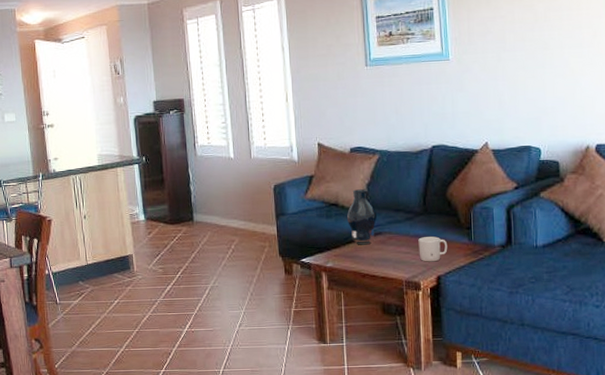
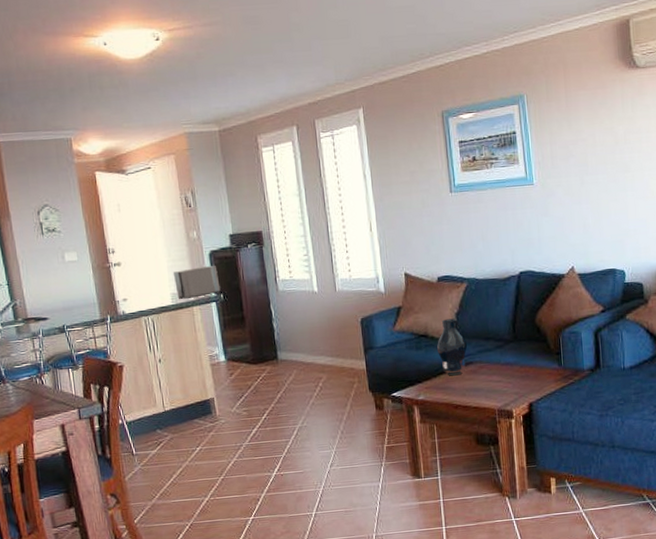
toaster: none [100,129,144,161] -> present [173,265,222,299]
mug: present [418,236,448,262] -> none [509,363,539,390]

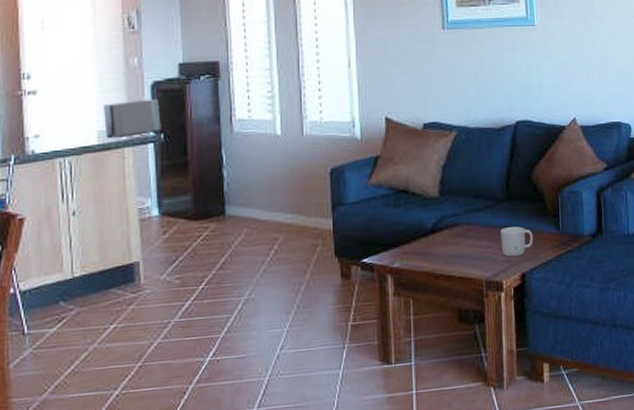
vase: present [436,318,468,376] -> none [417,172,454,240]
mug: none [509,363,539,390] -> present [500,226,534,257]

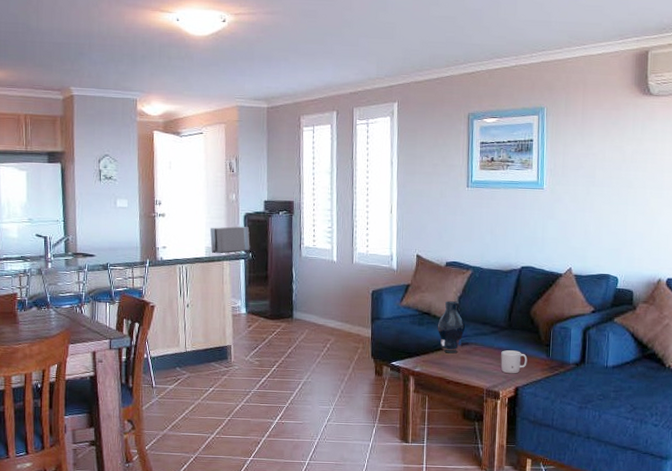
vase: none [417,172,454,240] -> present [437,301,466,354]

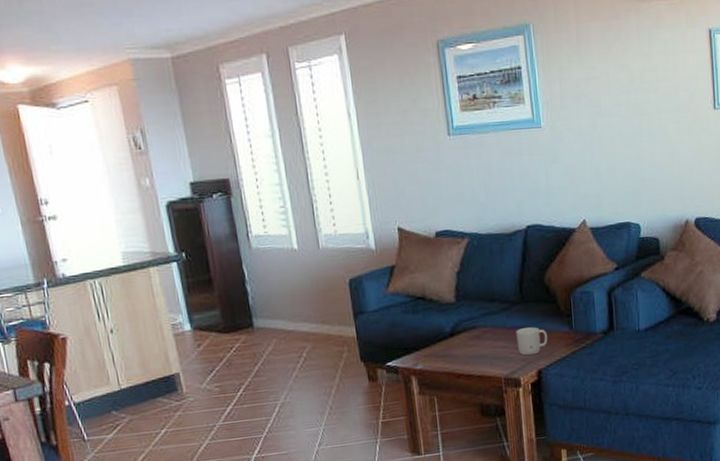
toaster: present [209,226,251,254] -> none [122,218,183,259]
vase: present [437,301,466,354] -> none [435,278,470,343]

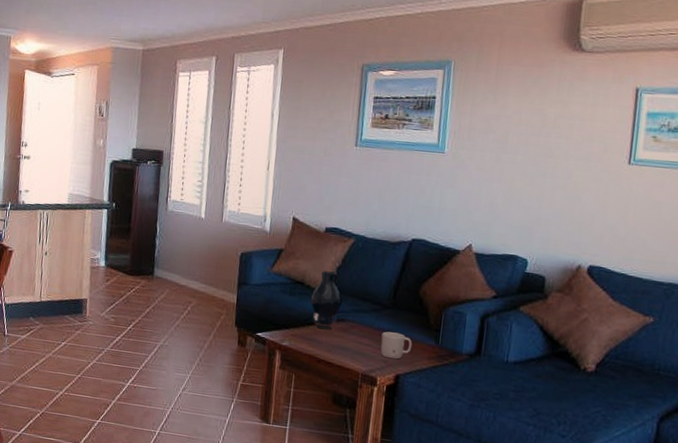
vase: none [435,278,470,343] -> present [310,270,343,330]

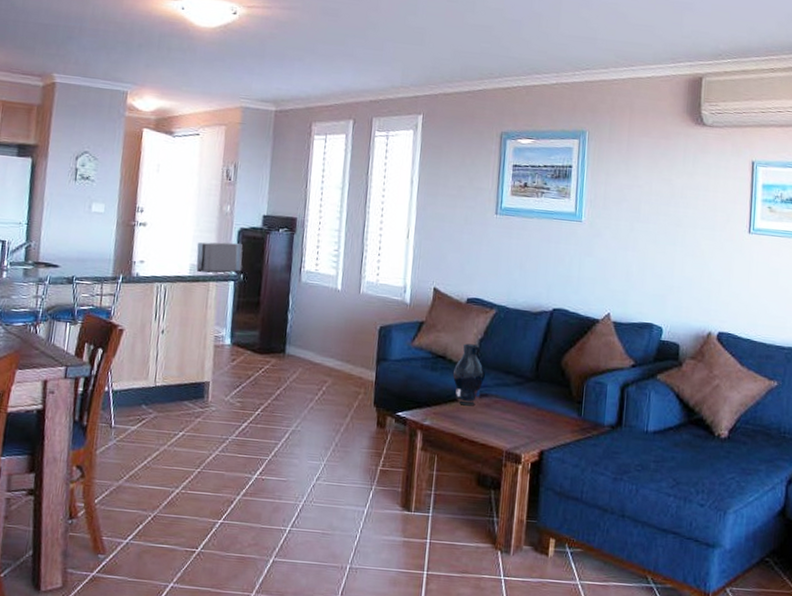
toaster: none [73,173,116,202] -> present [196,242,244,274]
mug: present [380,331,413,360] -> none [524,405,556,435]

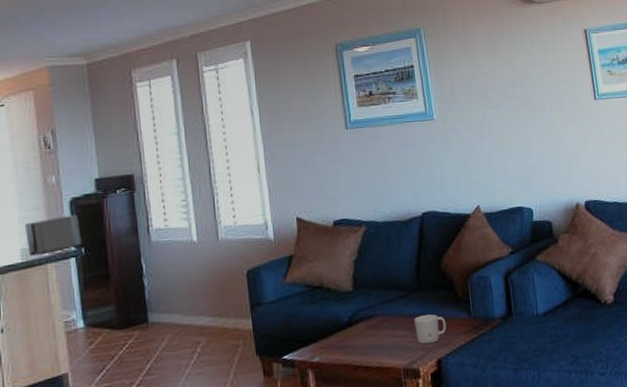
vase: present [452,343,486,406] -> none [333,266,368,333]
mug: none [524,405,556,435] -> present [414,314,447,345]

